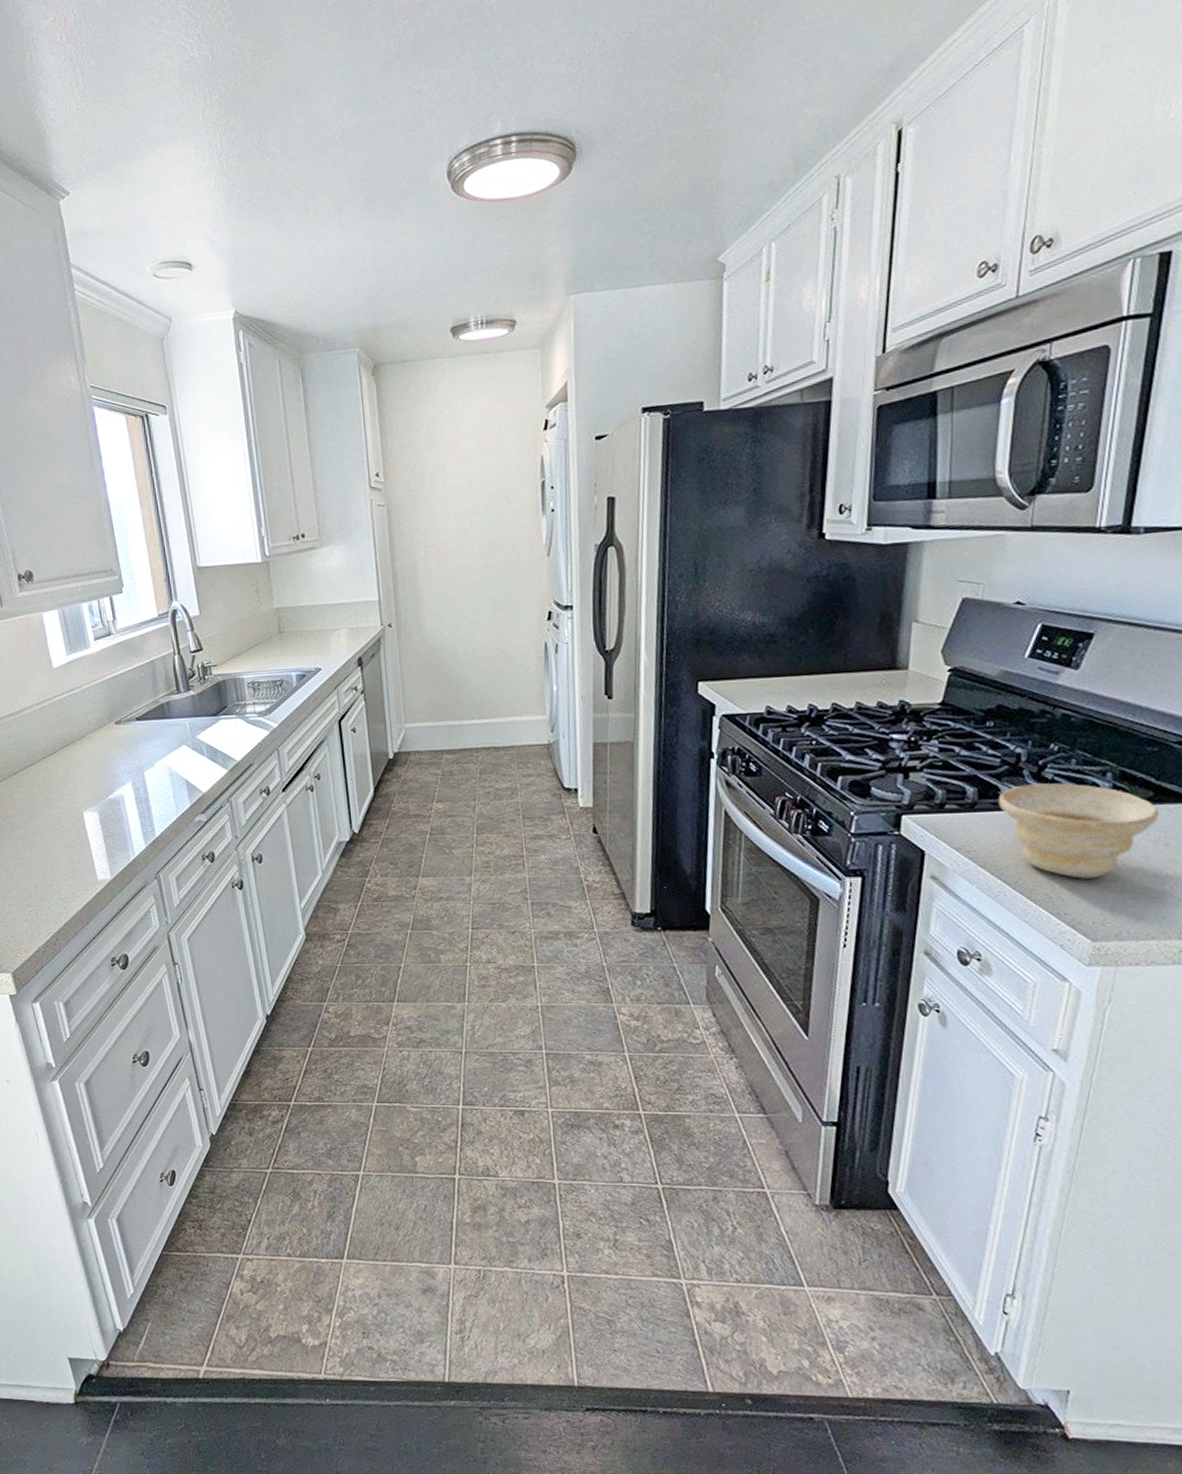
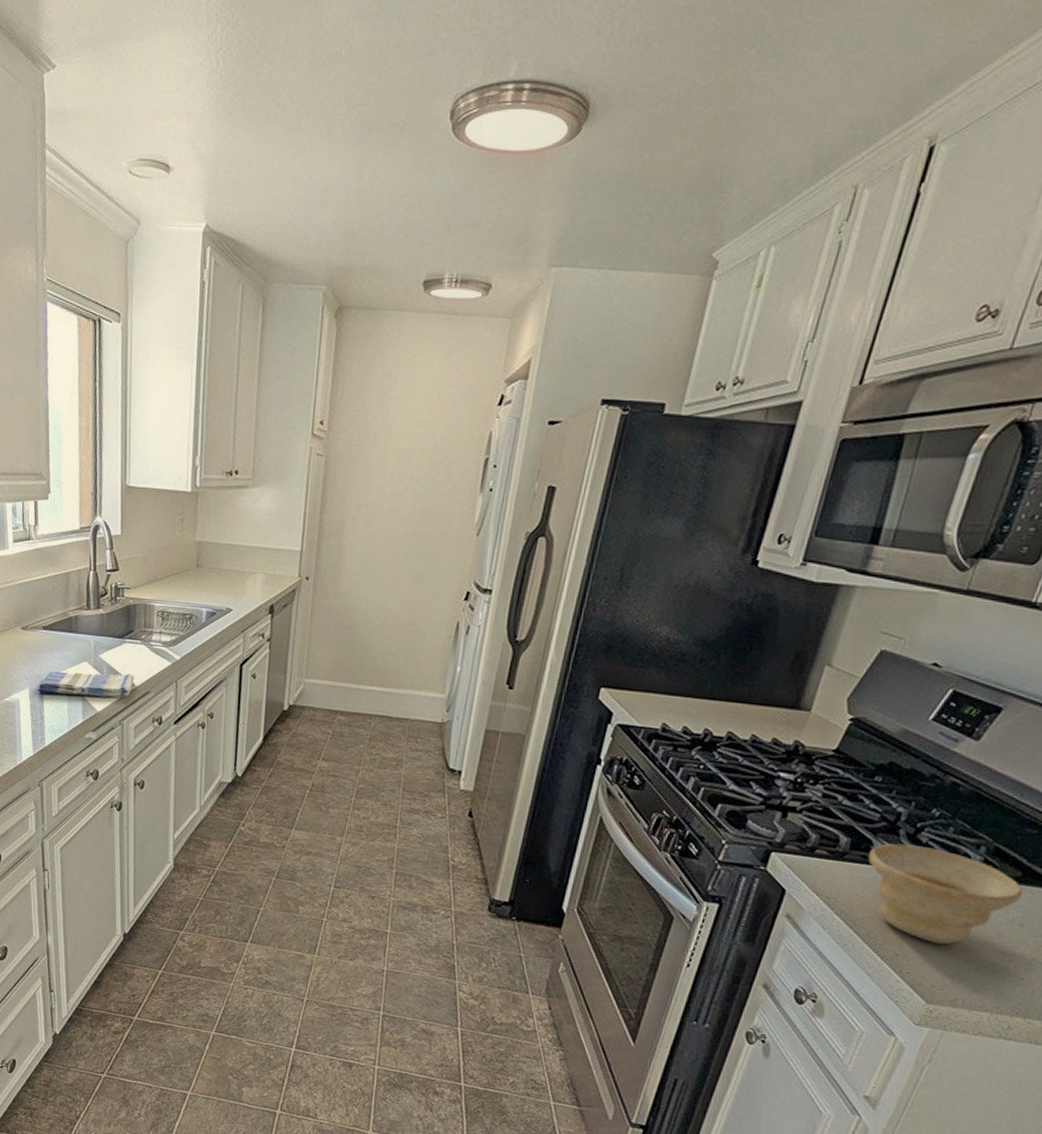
dish towel: none [140,749,236,785] -> present [37,671,135,698]

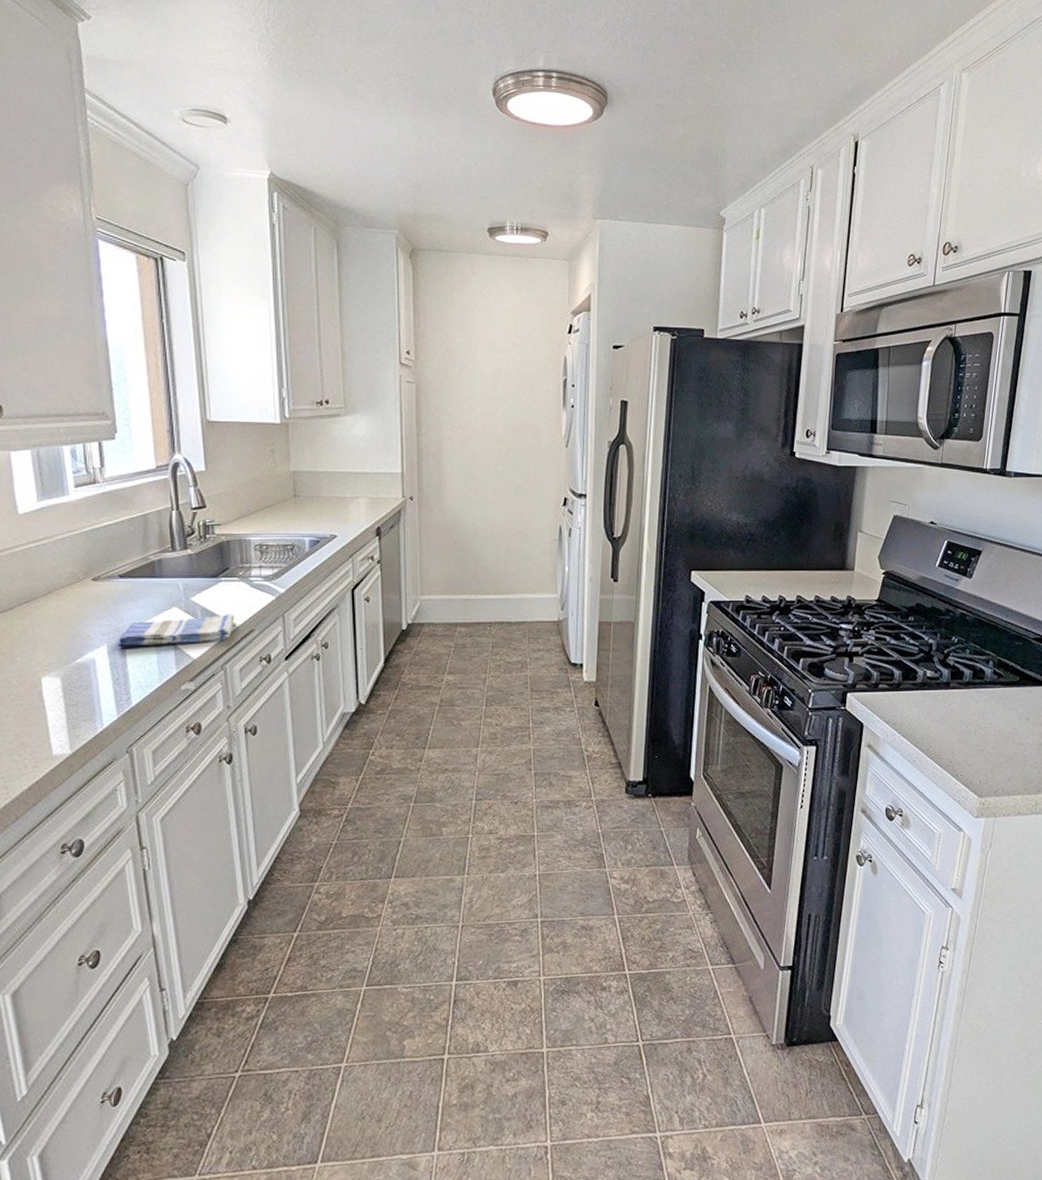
bowl: present [867,843,1024,945] -> none [916,668,1023,746]

